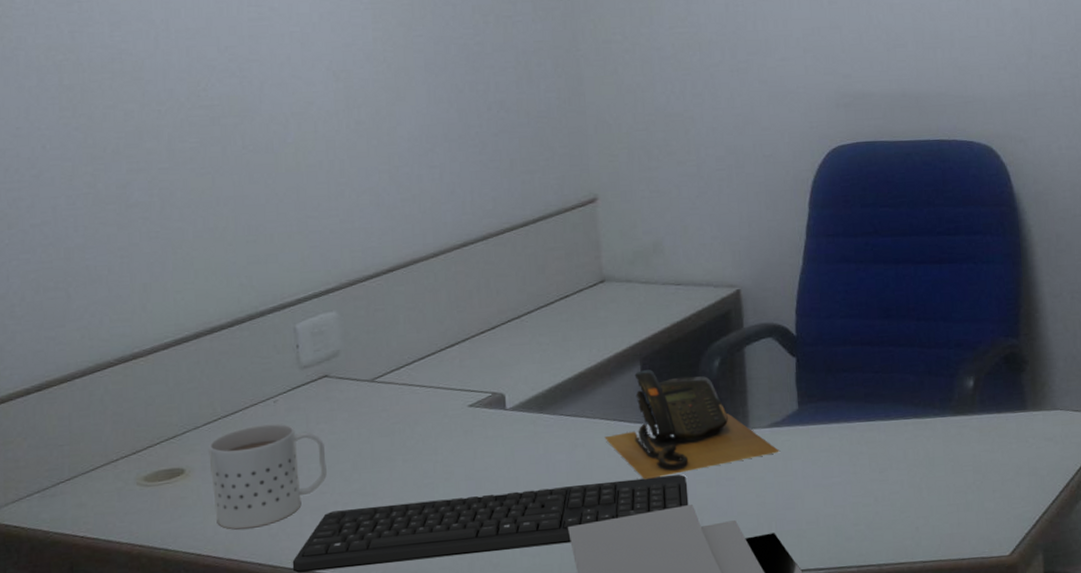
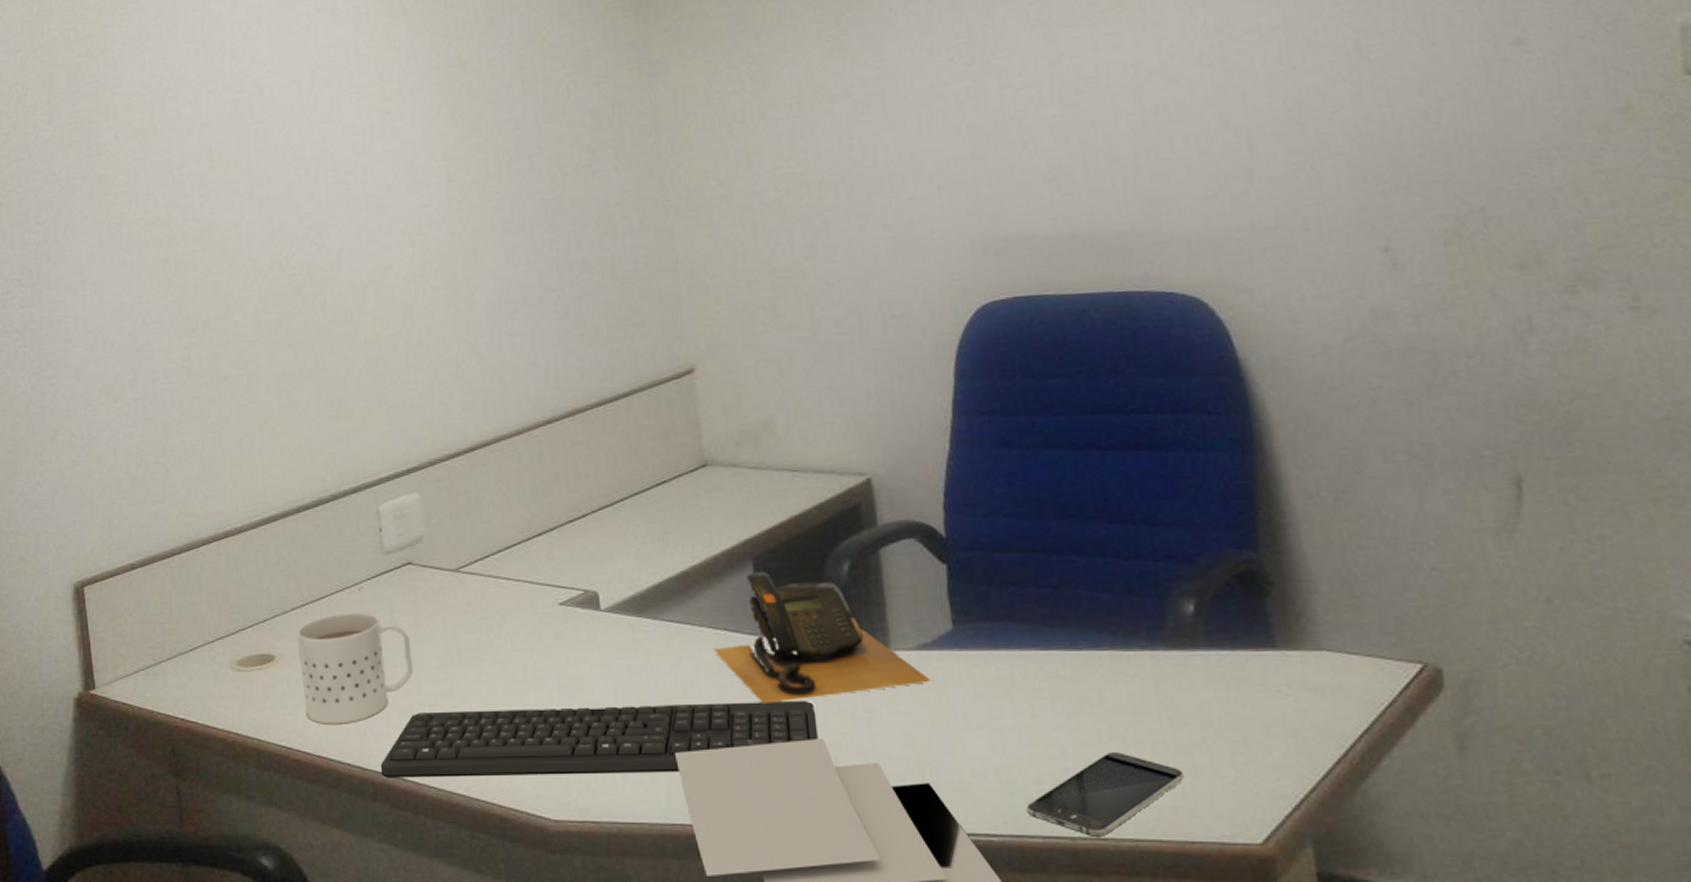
smartphone: none [847,496,960,562] -> present [1026,752,1185,837]

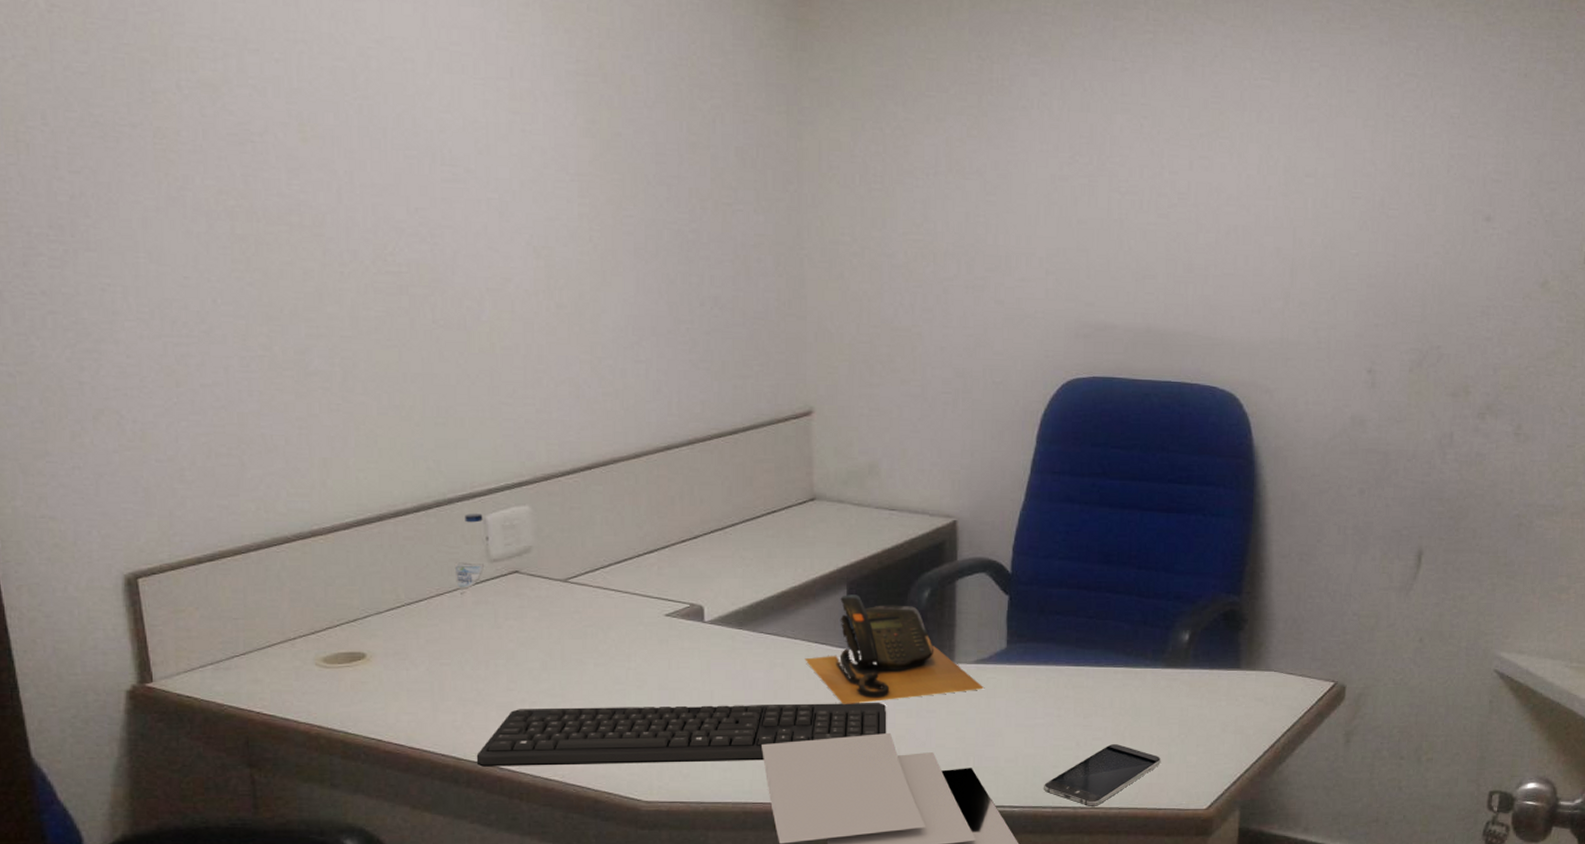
mug: present [297,611,413,726] -> none [391,615,515,720]
water bottle: none [351,503,379,586] -> present [454,512,484,591]

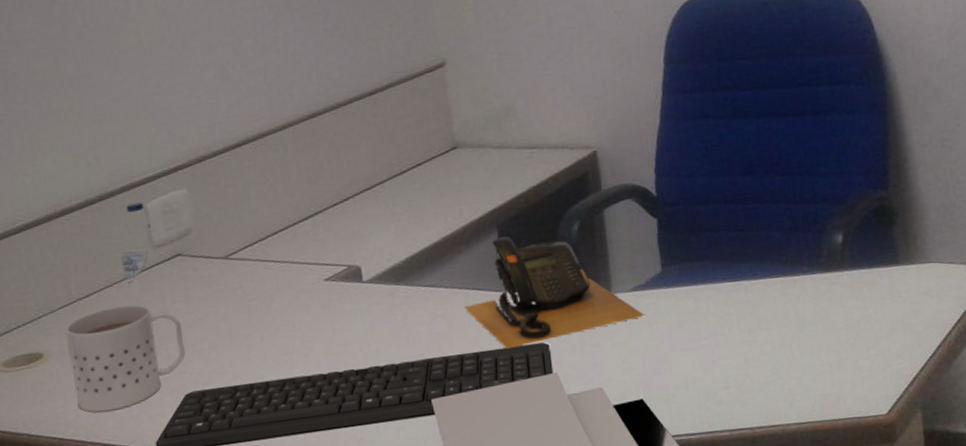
mug: none [391,615,515,720] -> present [65,304,185,413]
smartphone: present [1044,744,1162,806] -> none [718,356,834,425]

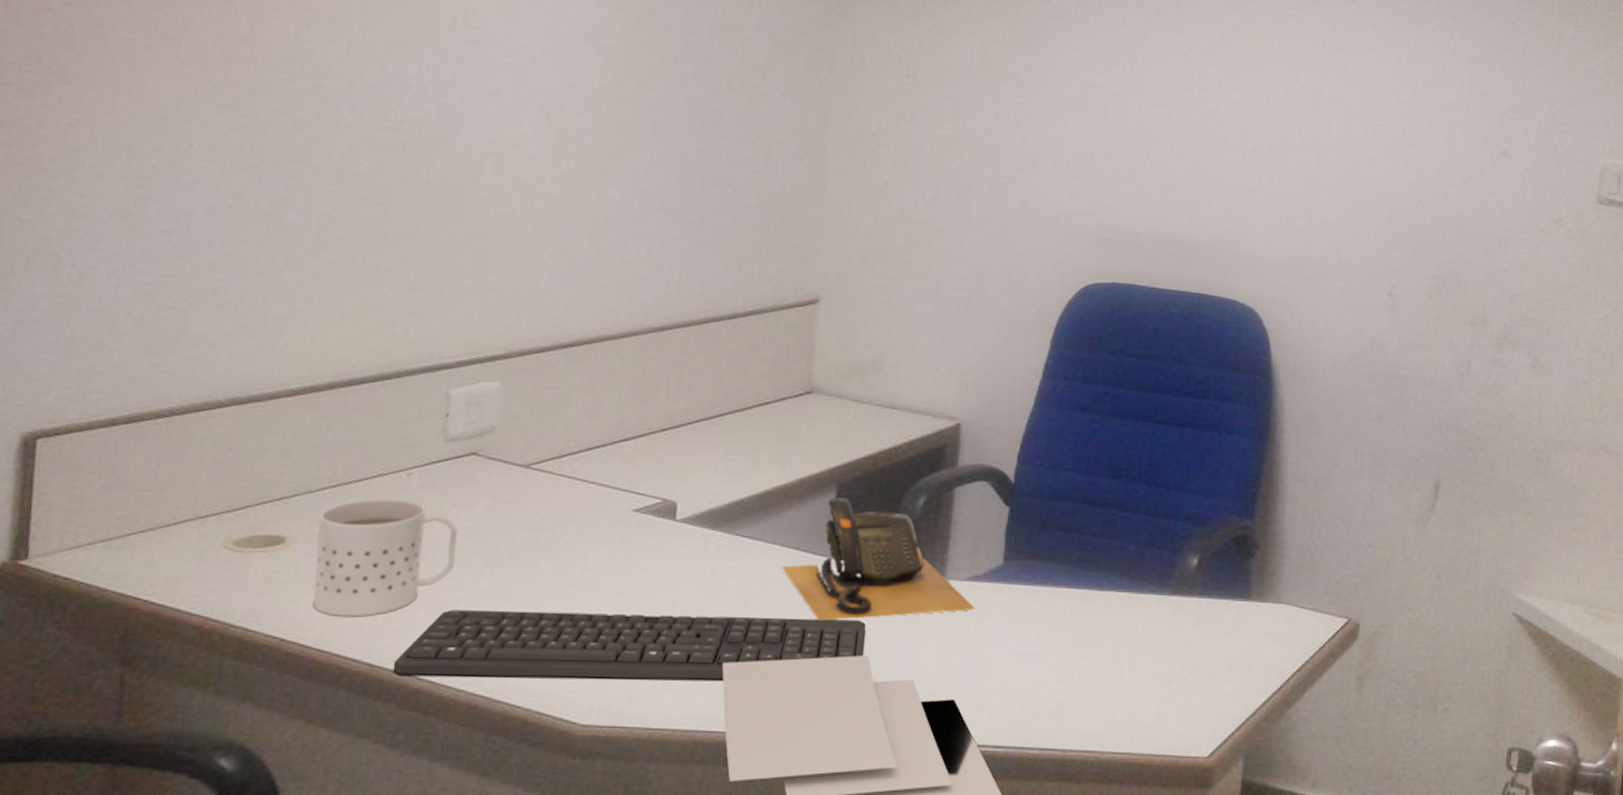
water bottle: present [120,201,148,280] -> none [403,386,447,472]

